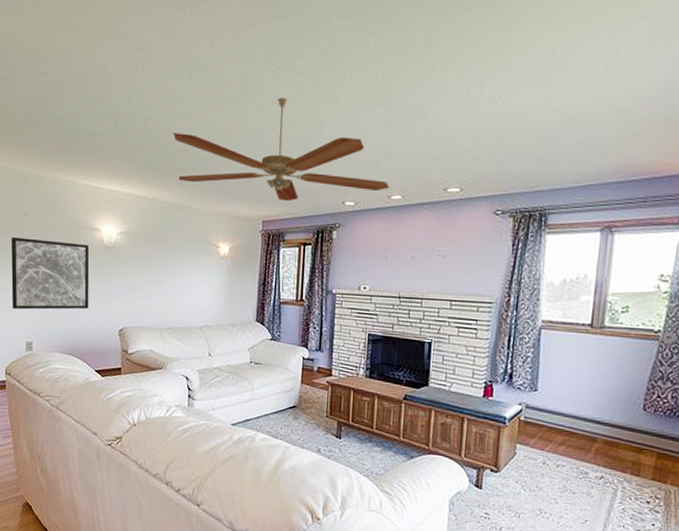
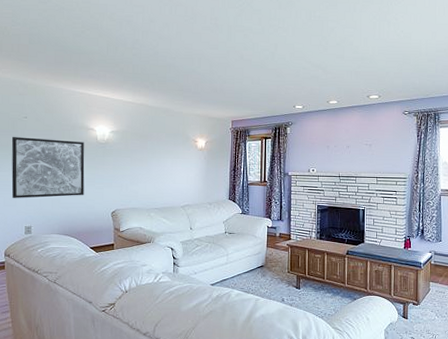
ceiling fan: present [173,97,390,202] -> none [157,27,328,106]

